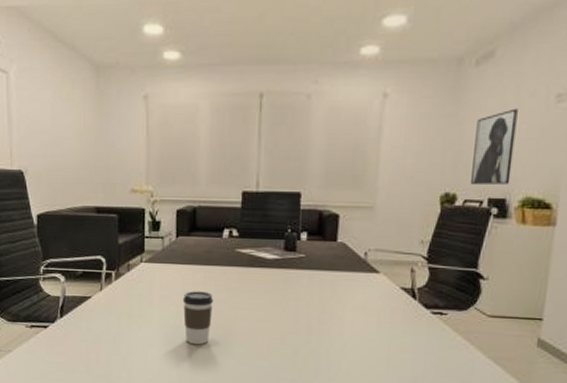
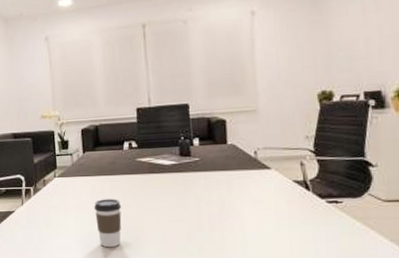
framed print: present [471,108,518,184] -> none [341,10,382,81]

